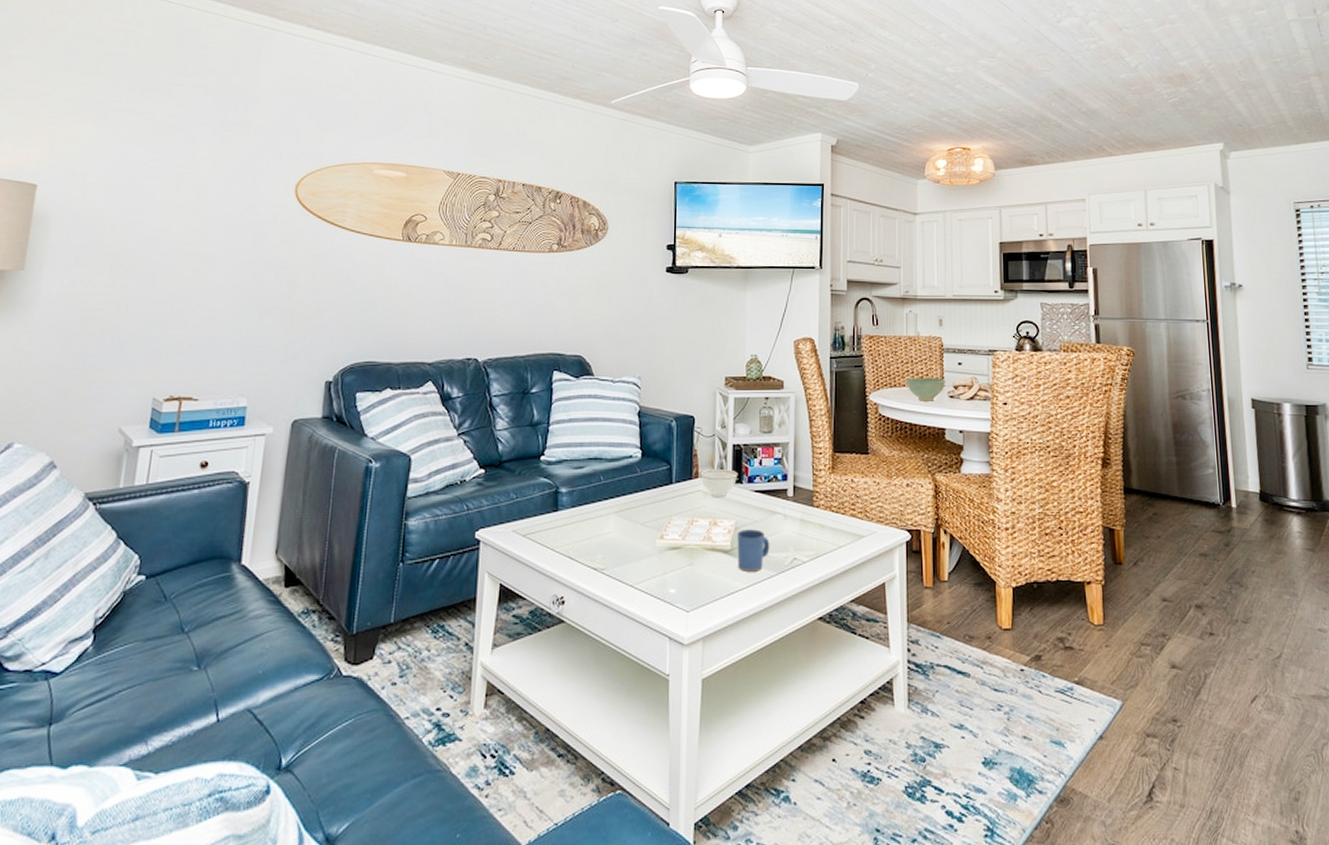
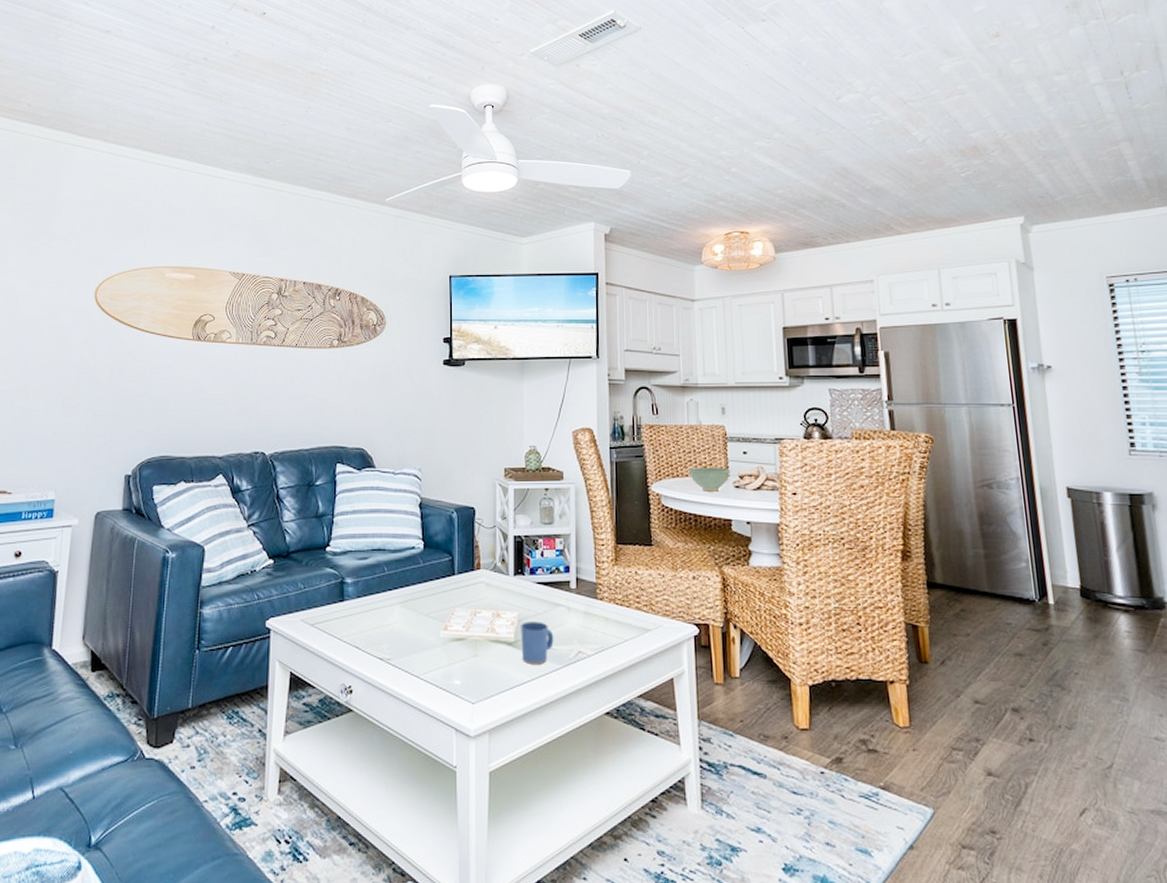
bowl: present [700,468,738,498] -> none [482,560,520,590]

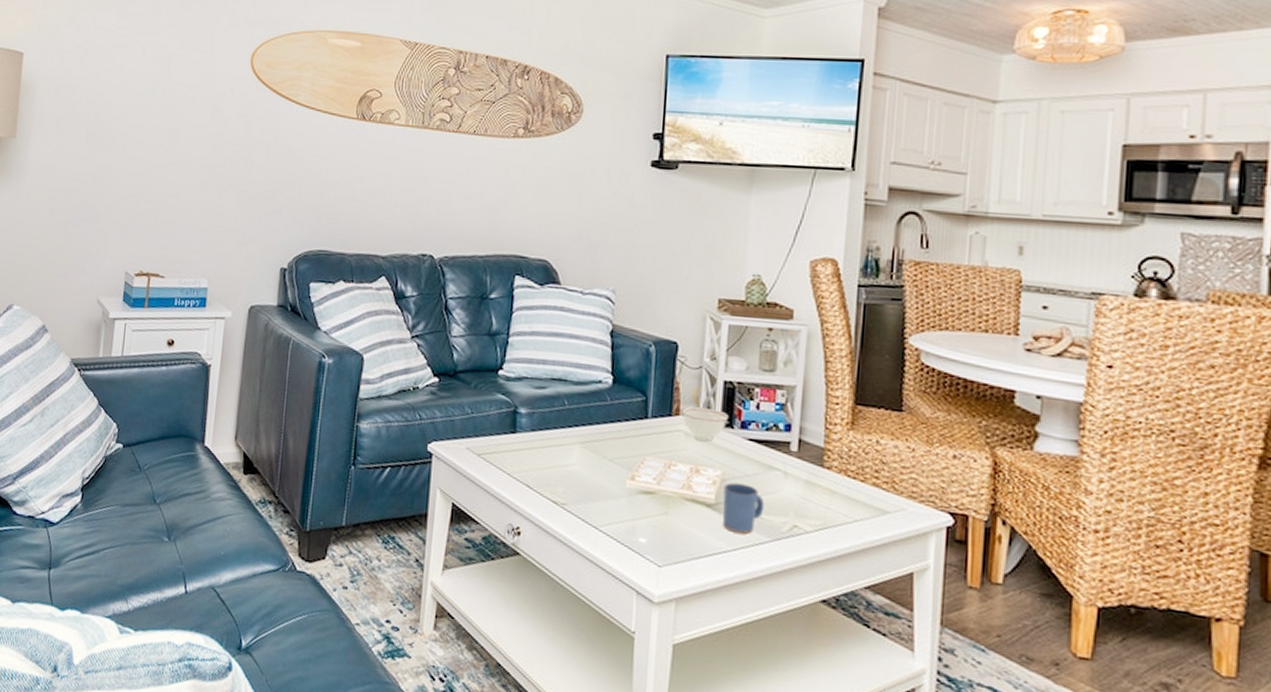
bowl: none [482,560,520,590] -> present [682,406,729,443]
bowl: present [688,467,731,492] -> none [962,320,1023,354]

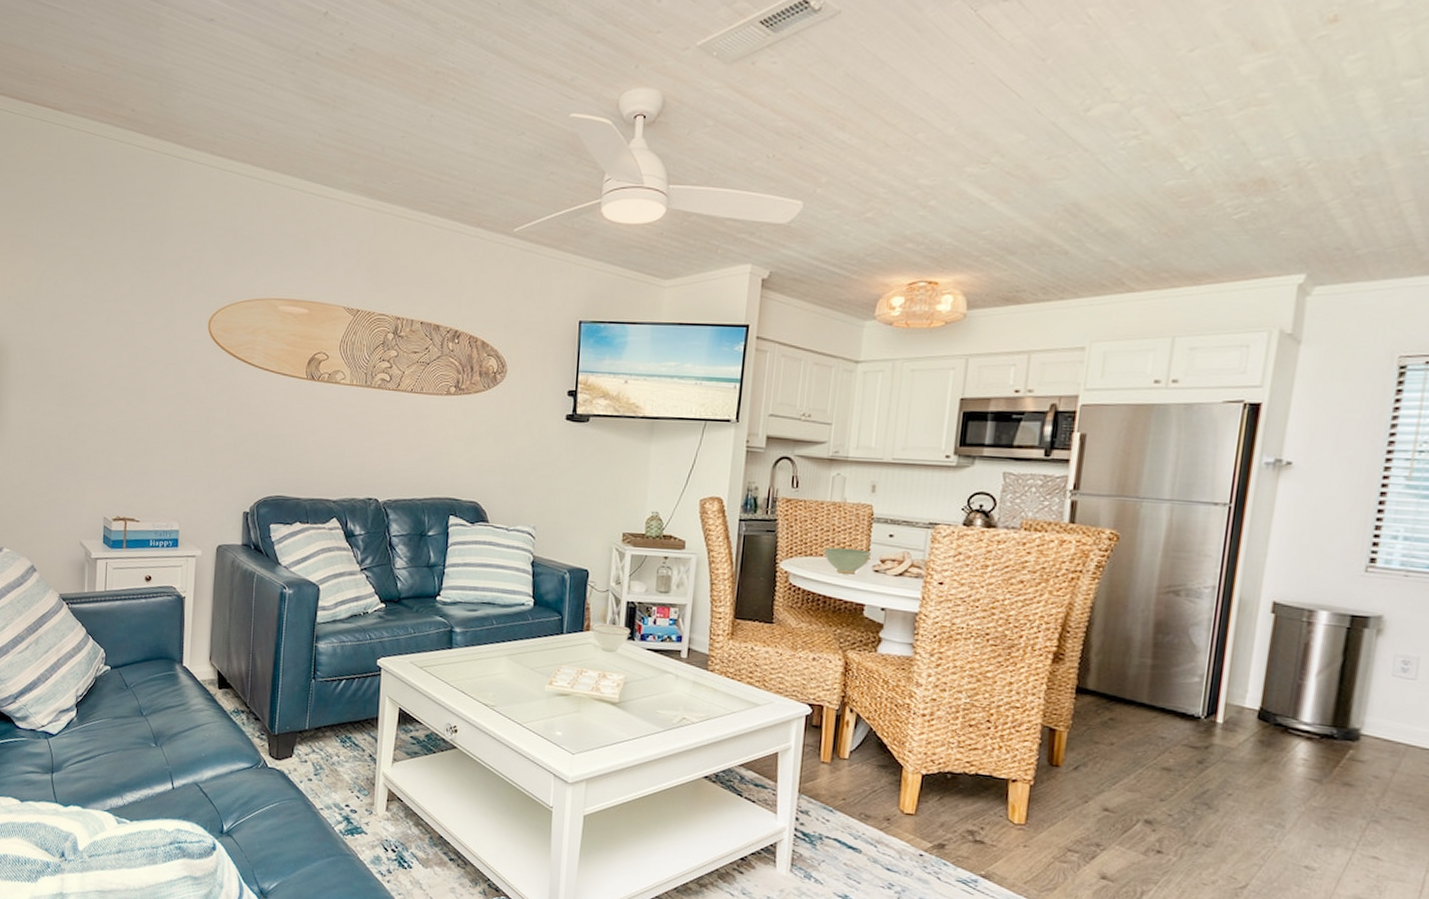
mug: present [722,482,765,534] -> none [625,684,659,726]
bowl: none [962,320,1023,354] -> present [823,547,872,574]

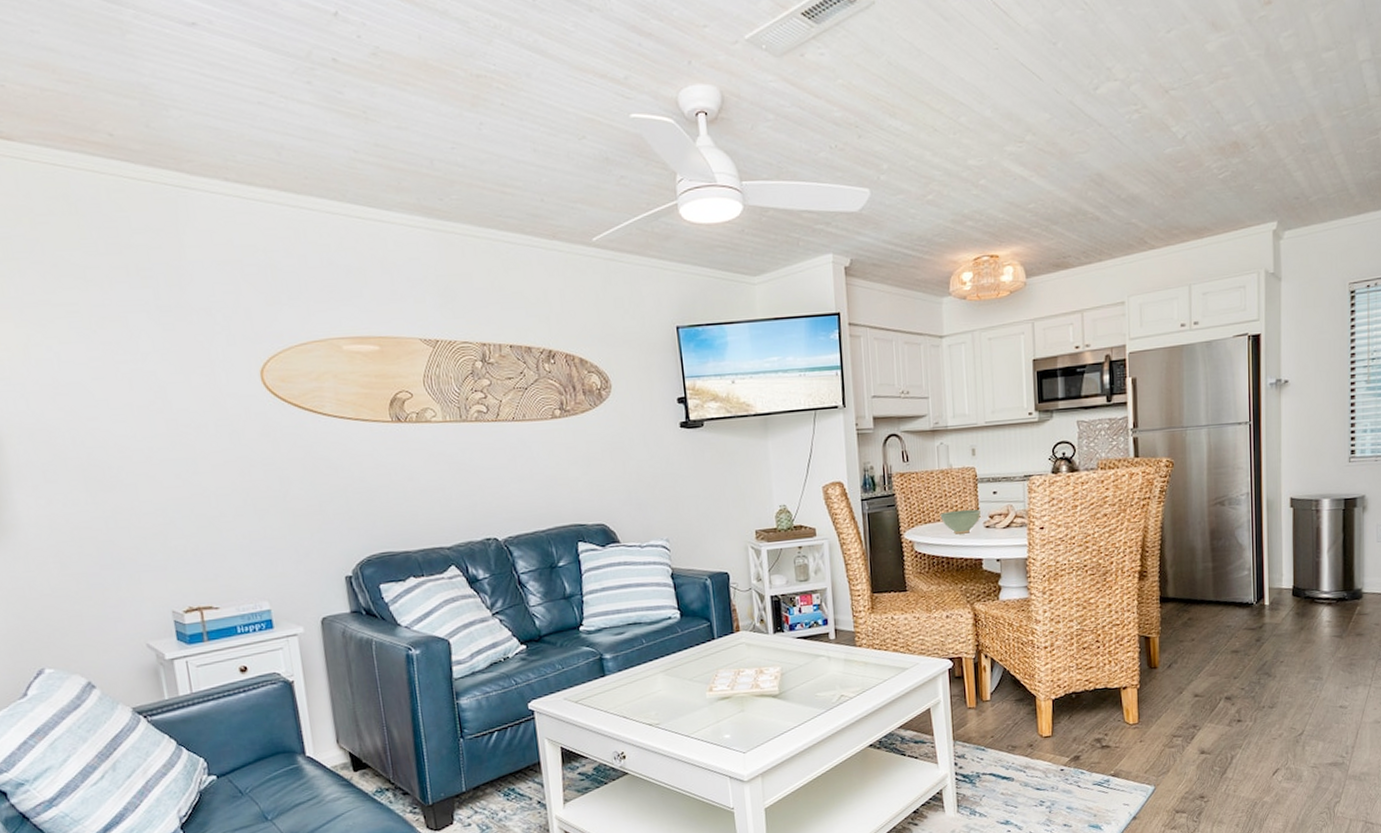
bowl: present [591,623,631,653] -> none [741,619,779,648]

